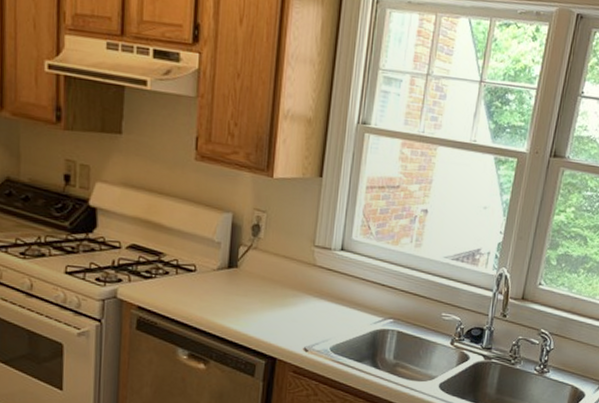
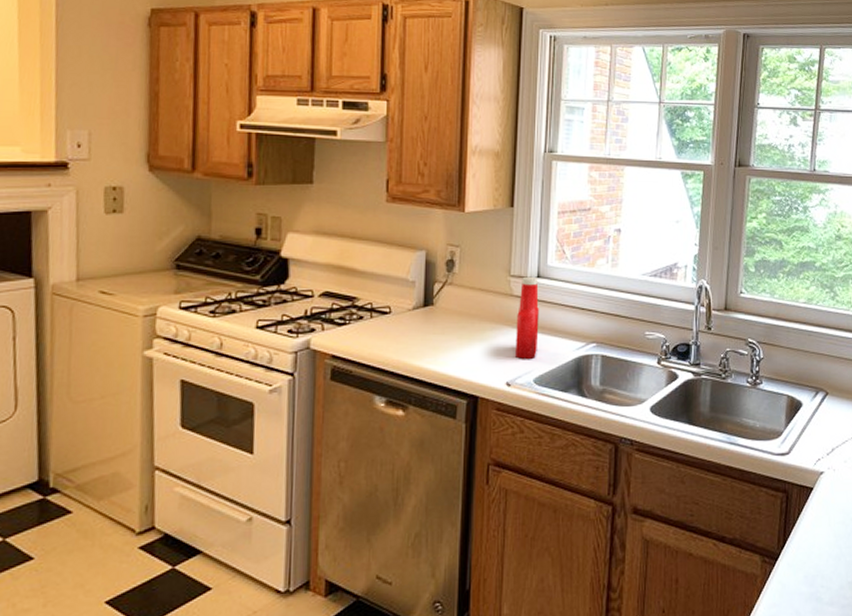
ketchup bottle: none [314,248,341,328] -> present [515,276,539,359]

